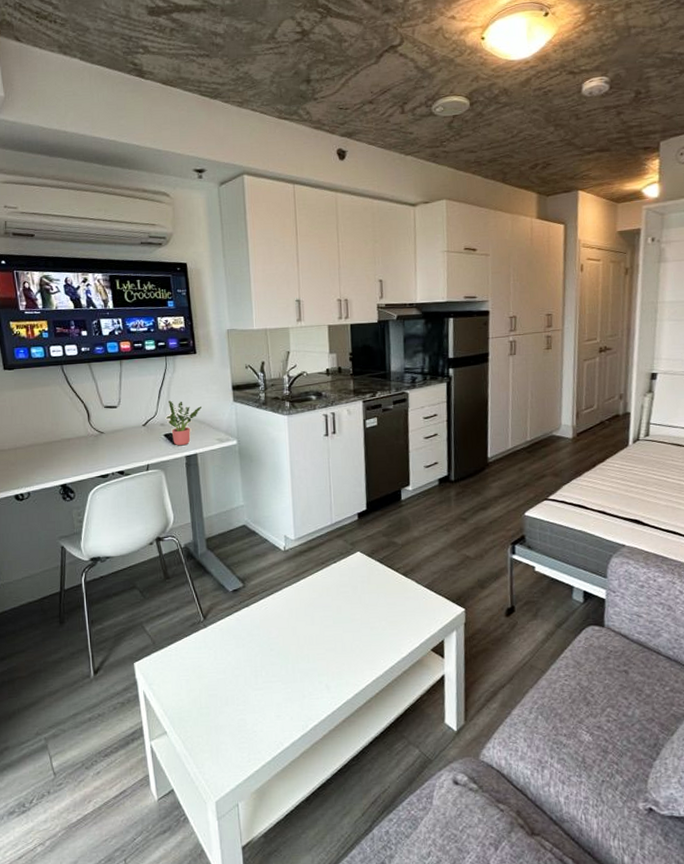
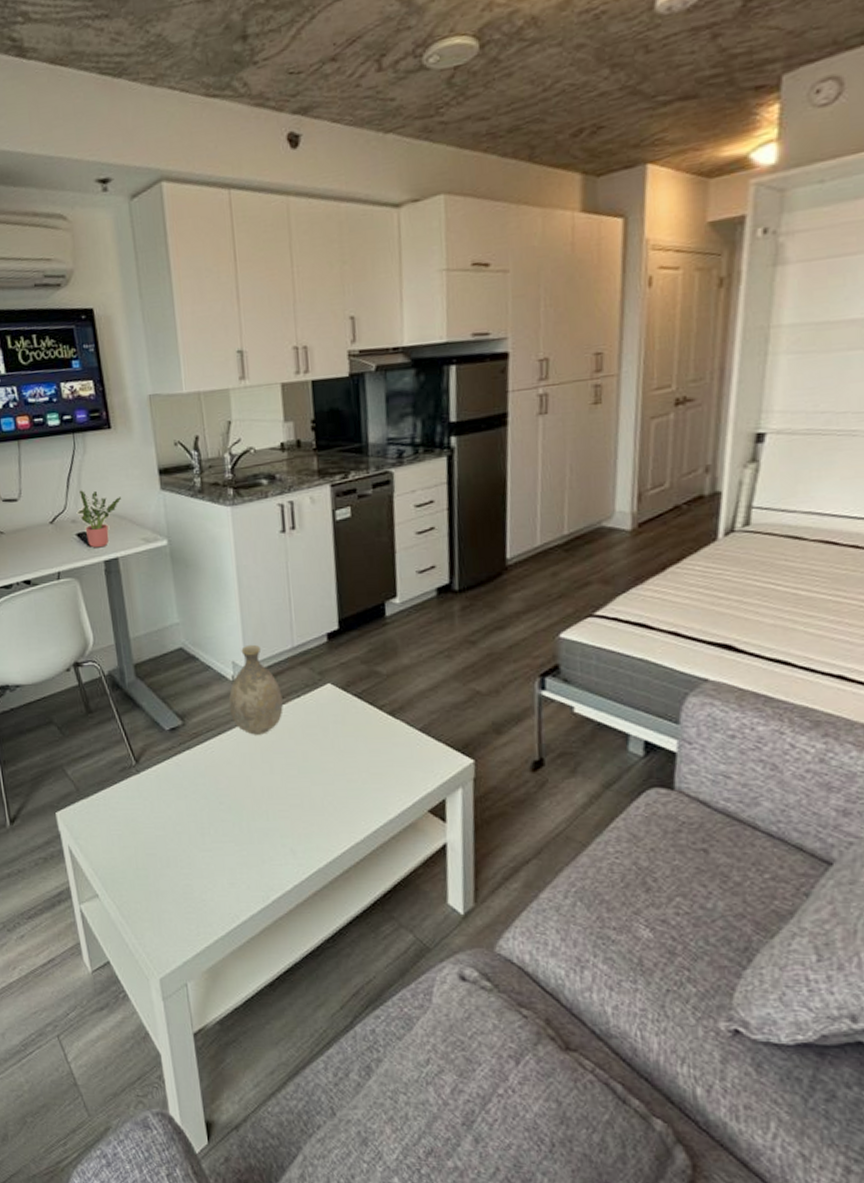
vase: none [280,522,323,594] -> present [228,644,283,735]

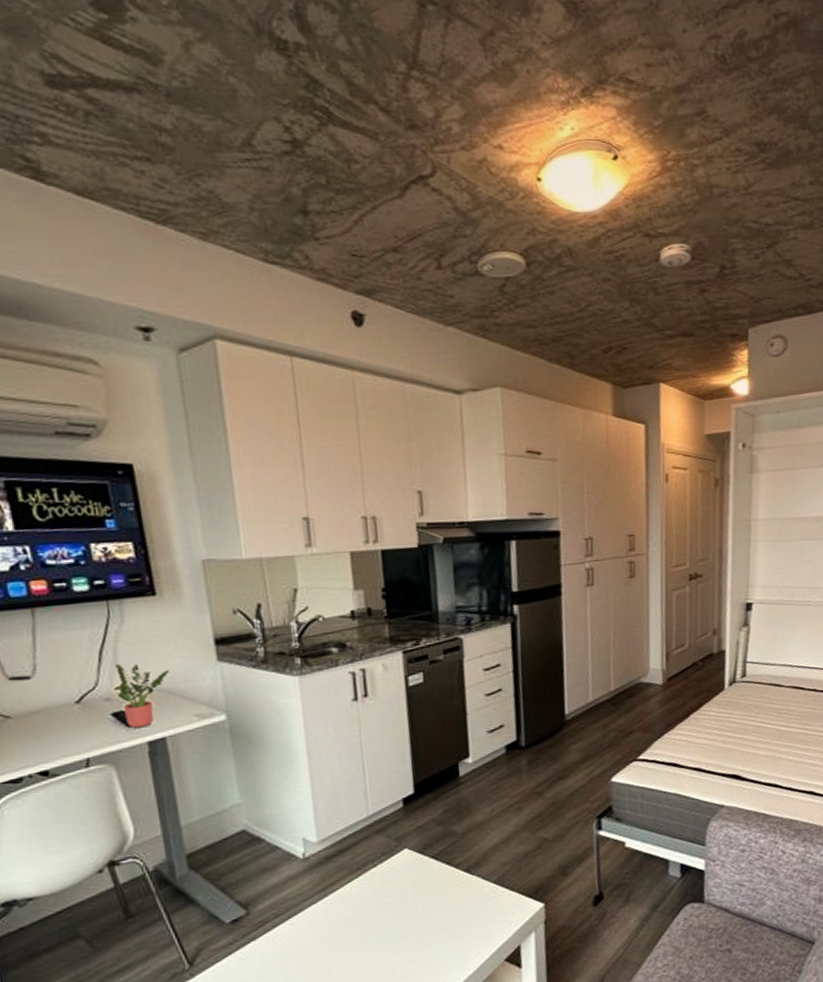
vase: present [228,644,283,735] -> none [299,817,359,913]

